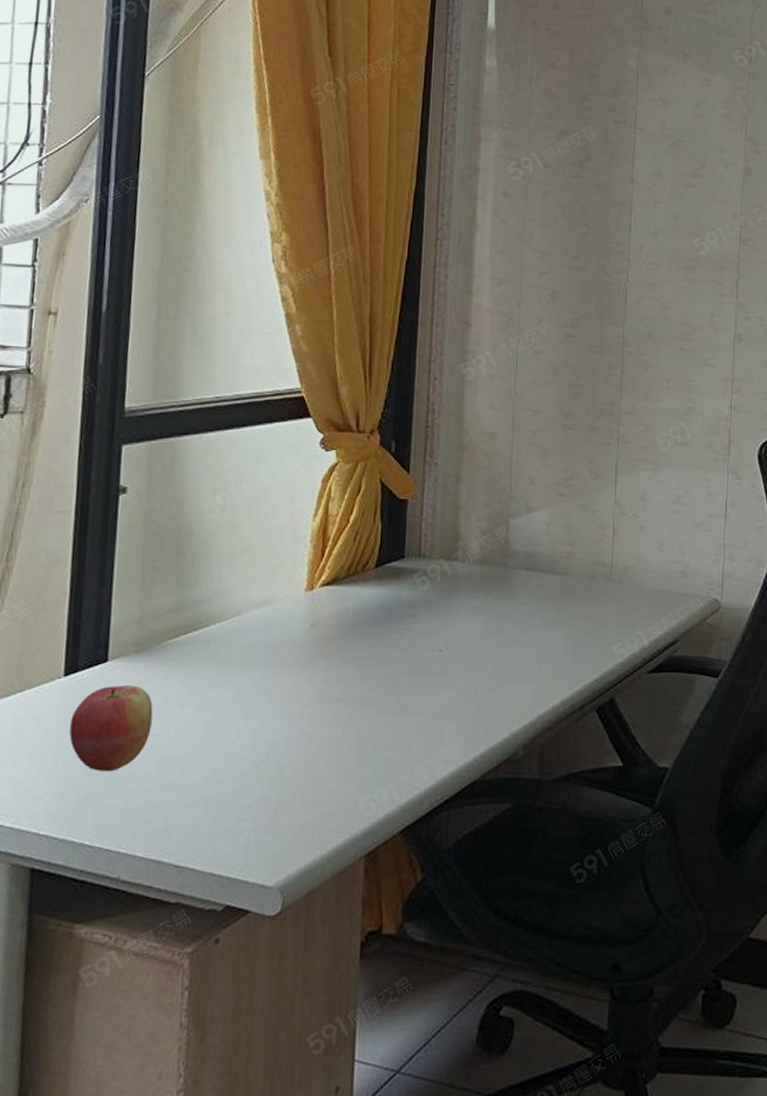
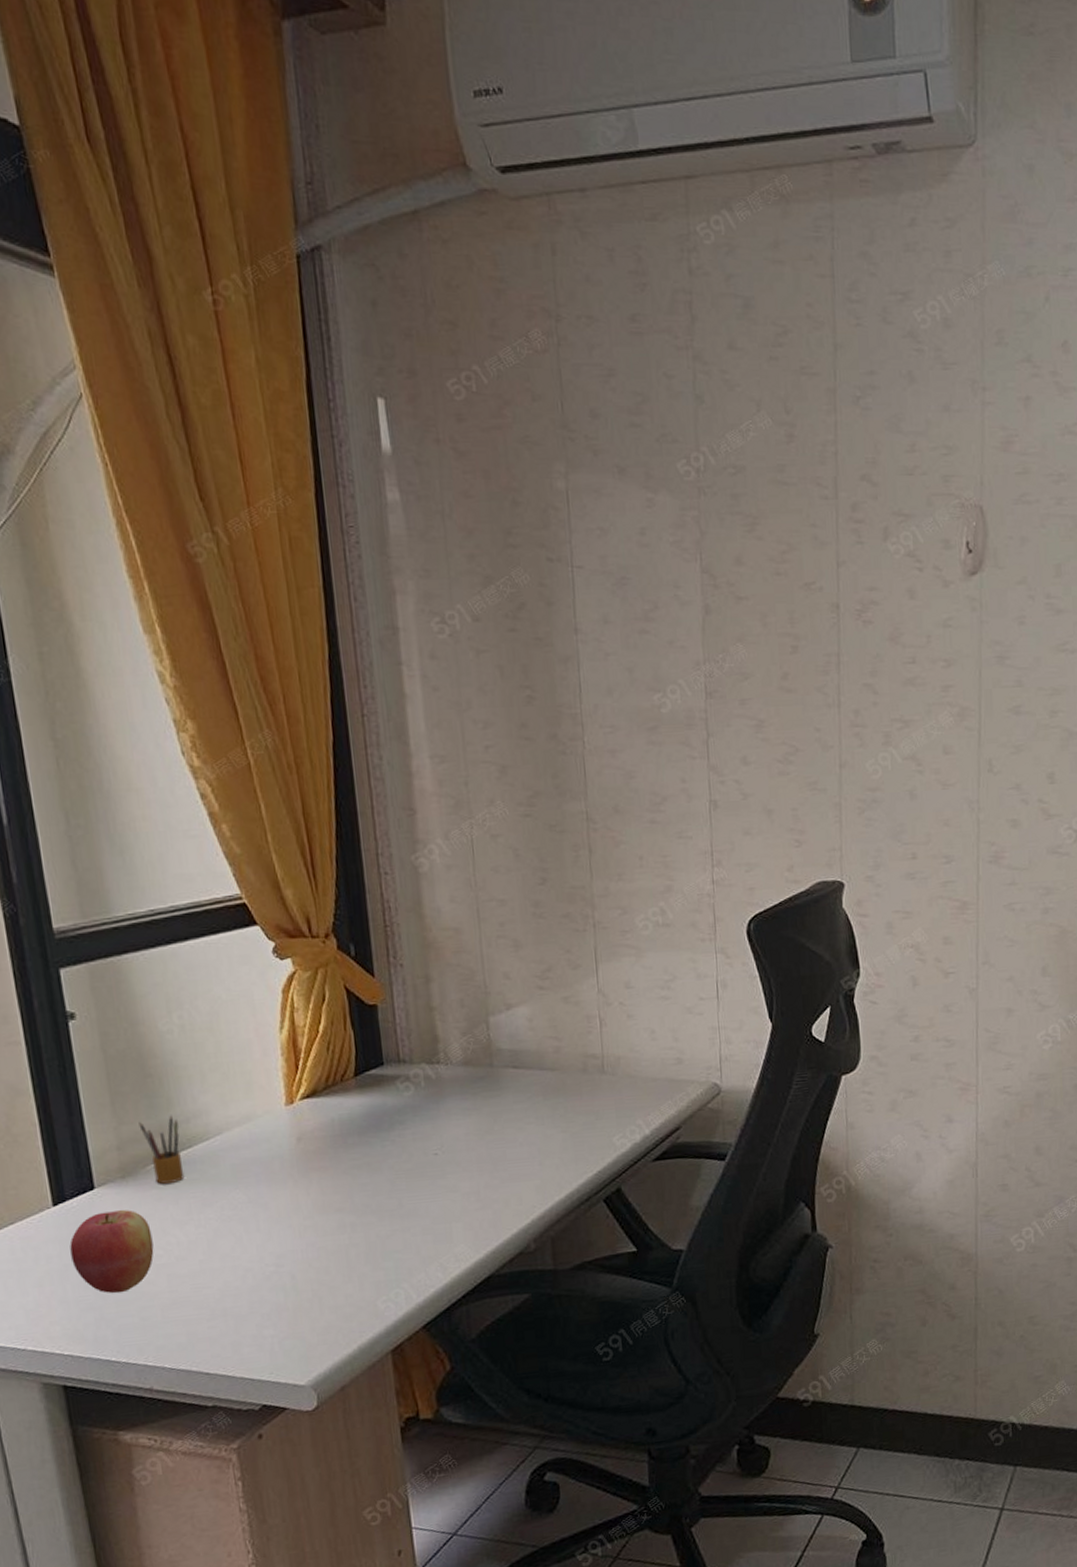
pencil box: none [163,593,201,661] -> present [138,1115,185,1184]

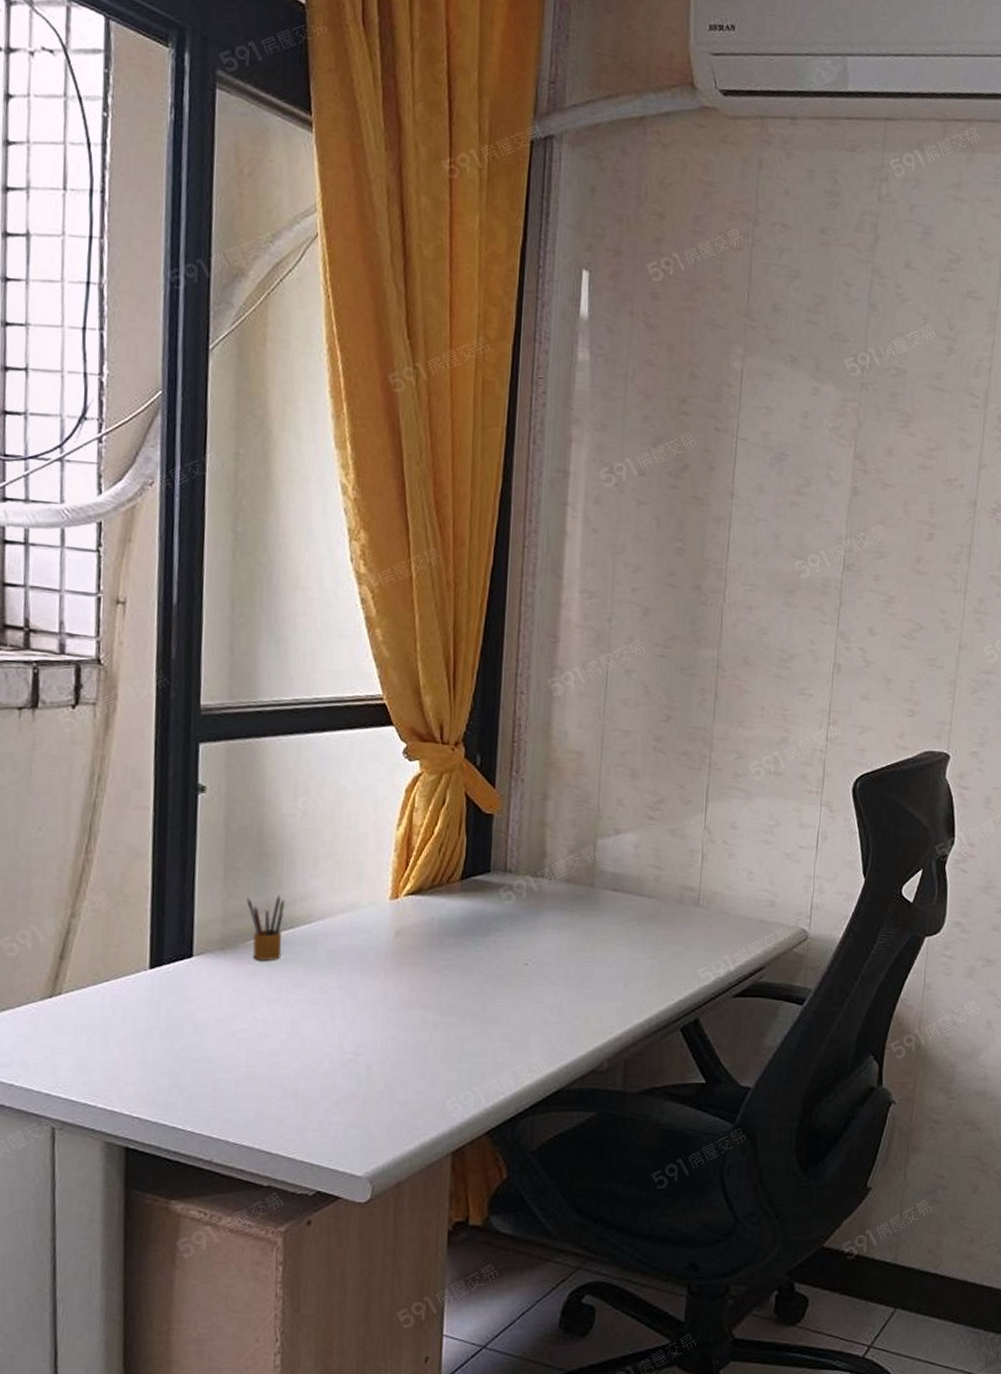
apple: present [69,1209,154,1293] -> none [157,980,240,1062]

